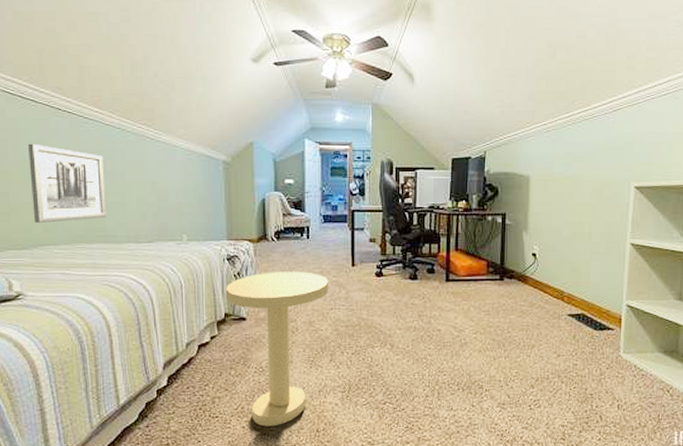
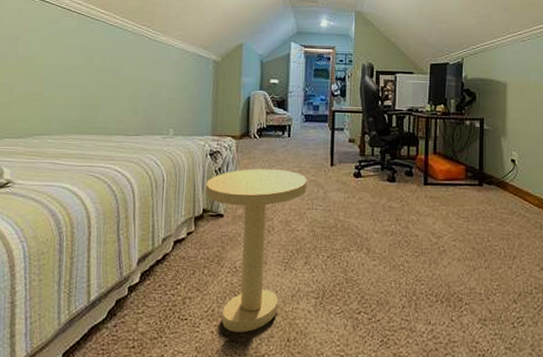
wall art: present [28,143,107,223] -> none [33,40,104,114]

